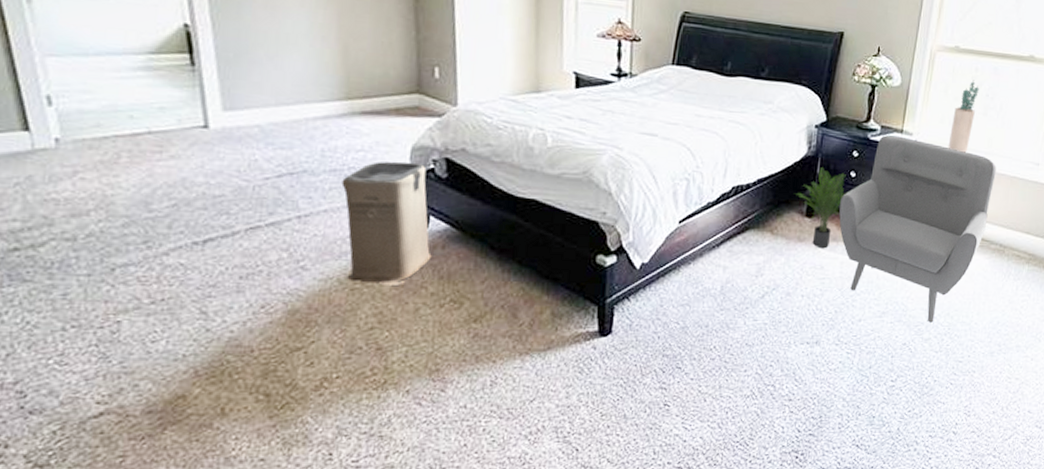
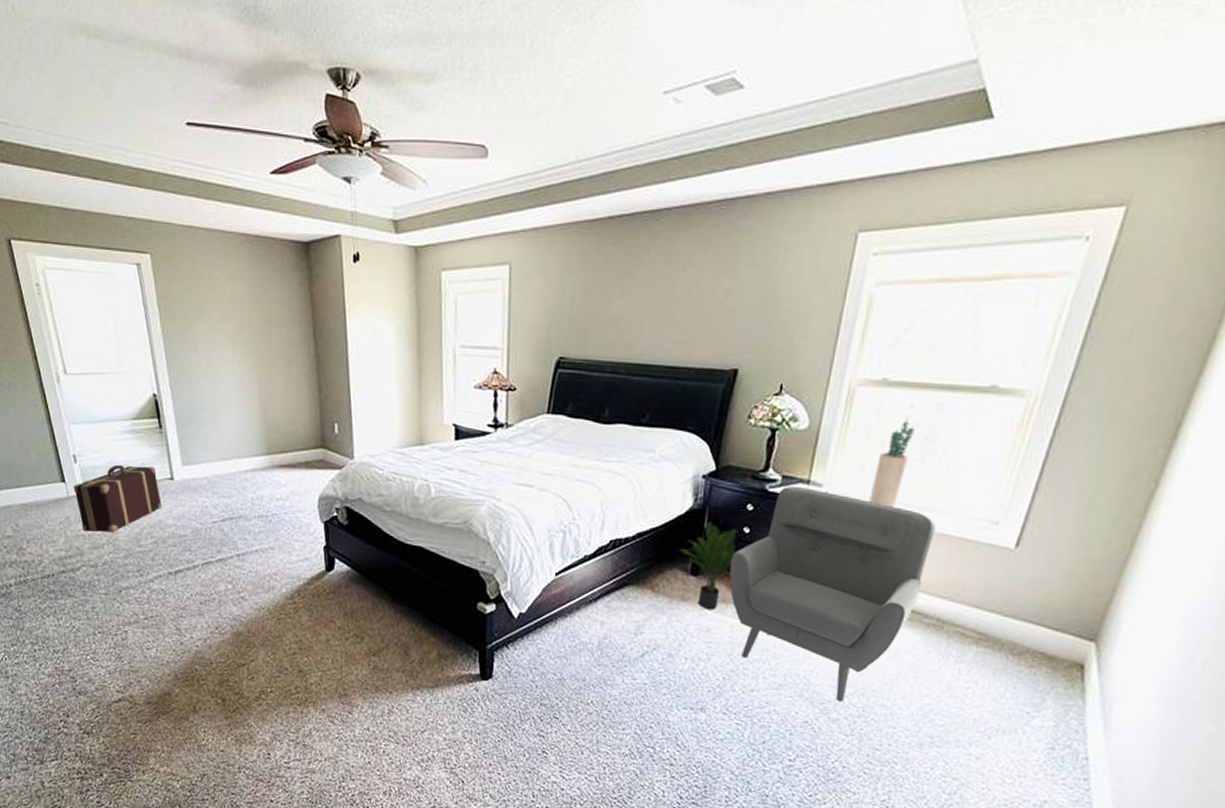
suitcase: none [42,108,188,196] -> present [73,464,162,533]
laundry basket: present [341,161,432,285] -> none [267,509,338,618]

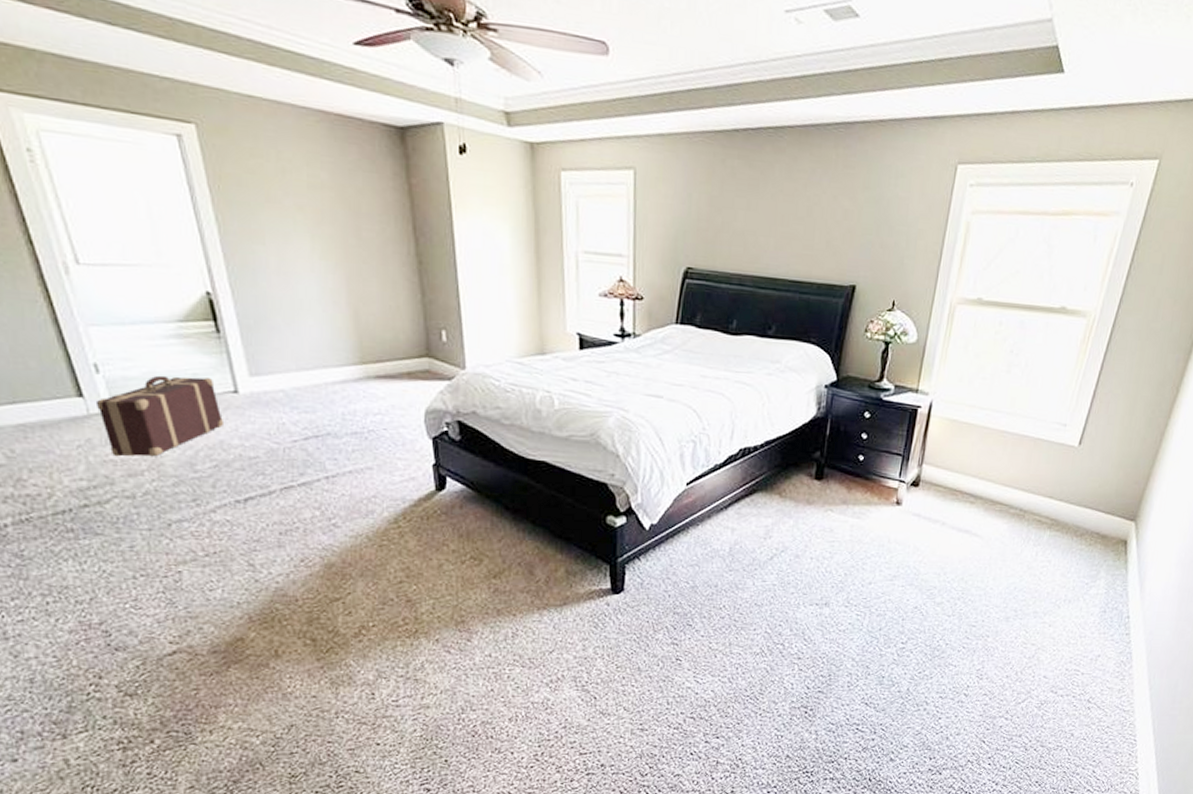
potted plant: present [681,523,738,609] -> none [806,430,857,511]
armchair: present [729,486,936,702] -> none [849,395,1019,587]
vase: present [869,419,914,508] -> none [966,334,1003,413]

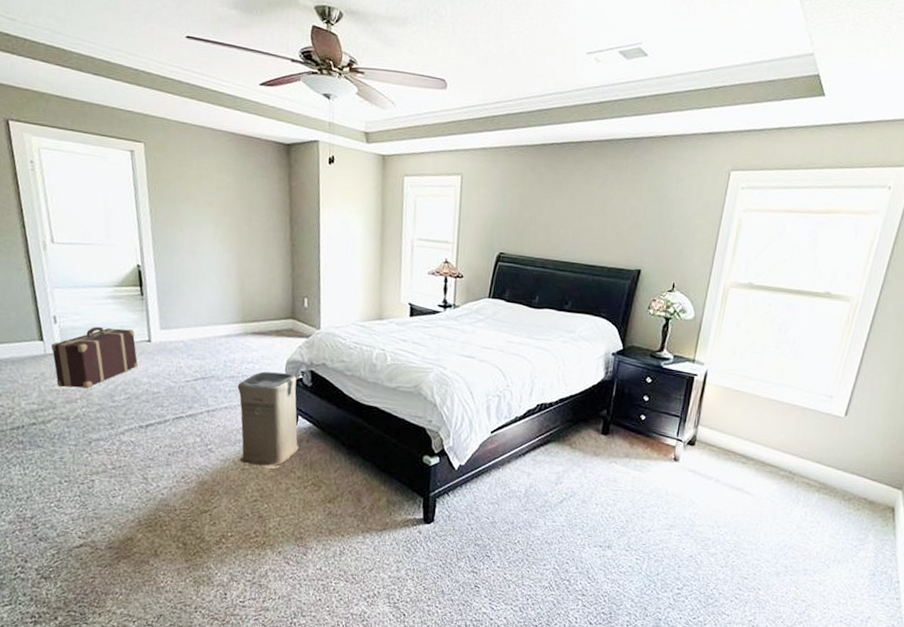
laundry basket: none [363,424,451,543] -> present [237,371,299,469]

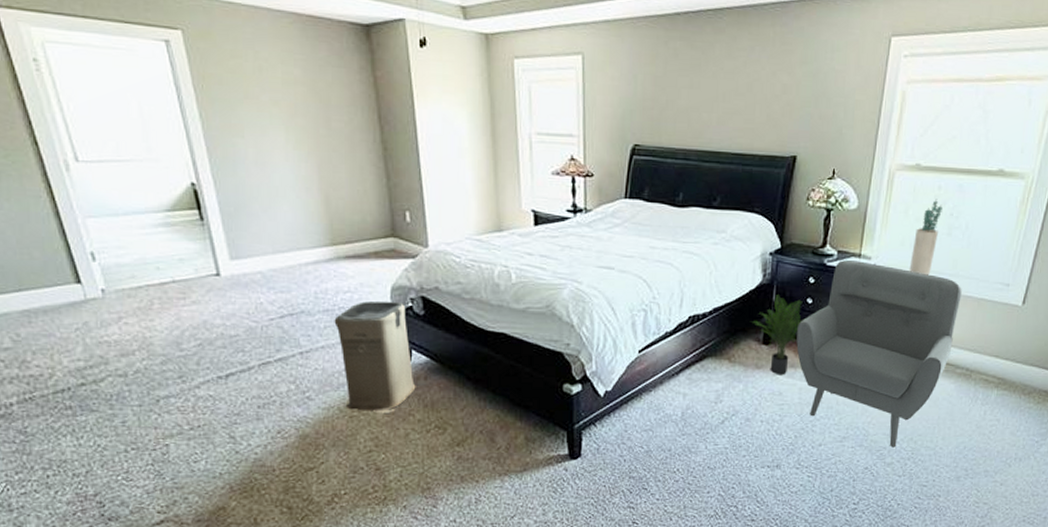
suitcase: present [51,326,138,389] -> none [92,261,206,338]
potted plant: none [594,392,639,463] -> present [753,296,803,374]
armchair: none [632,364,788,539] -> present [796,260,962,448]
vase: none [739,314,772,383] -> present [909,199,942,276]

